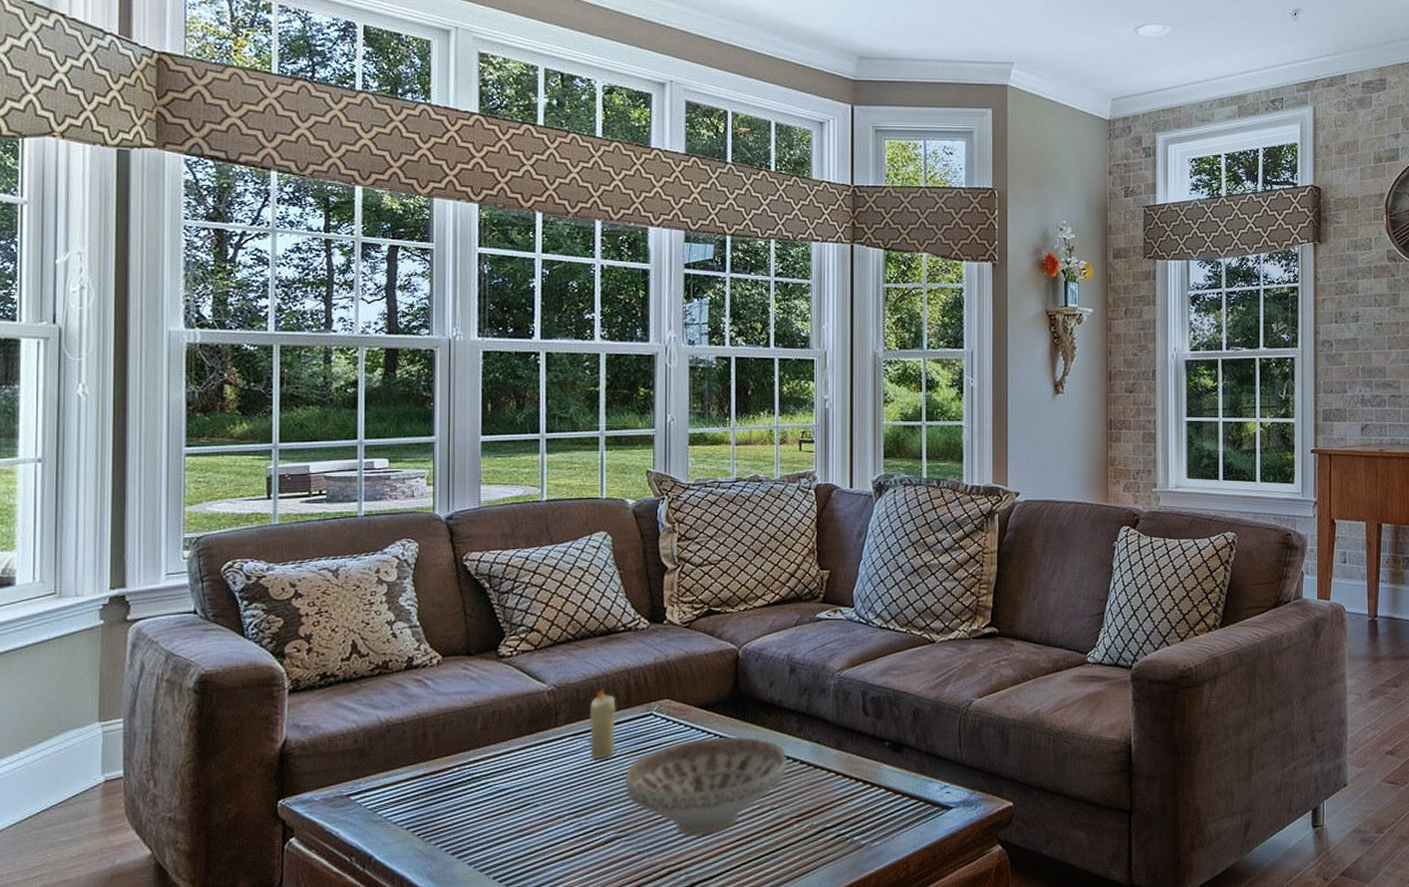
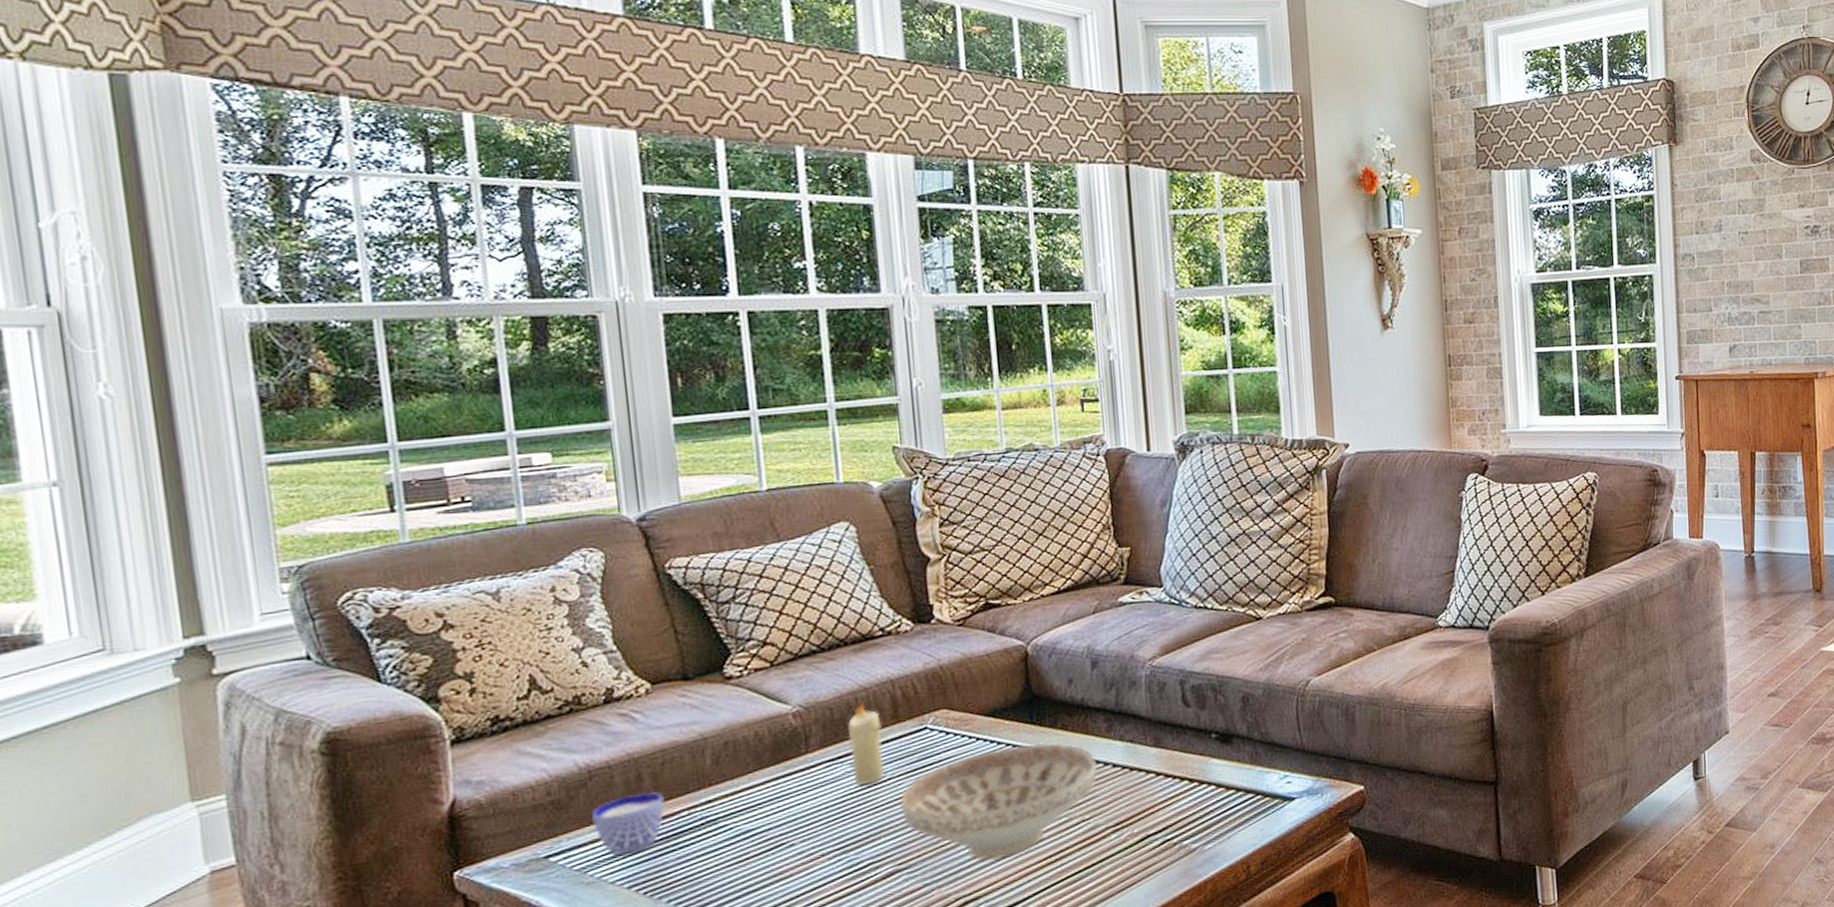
cup: none [386,748,441,800] -> present [592,791,665,856]

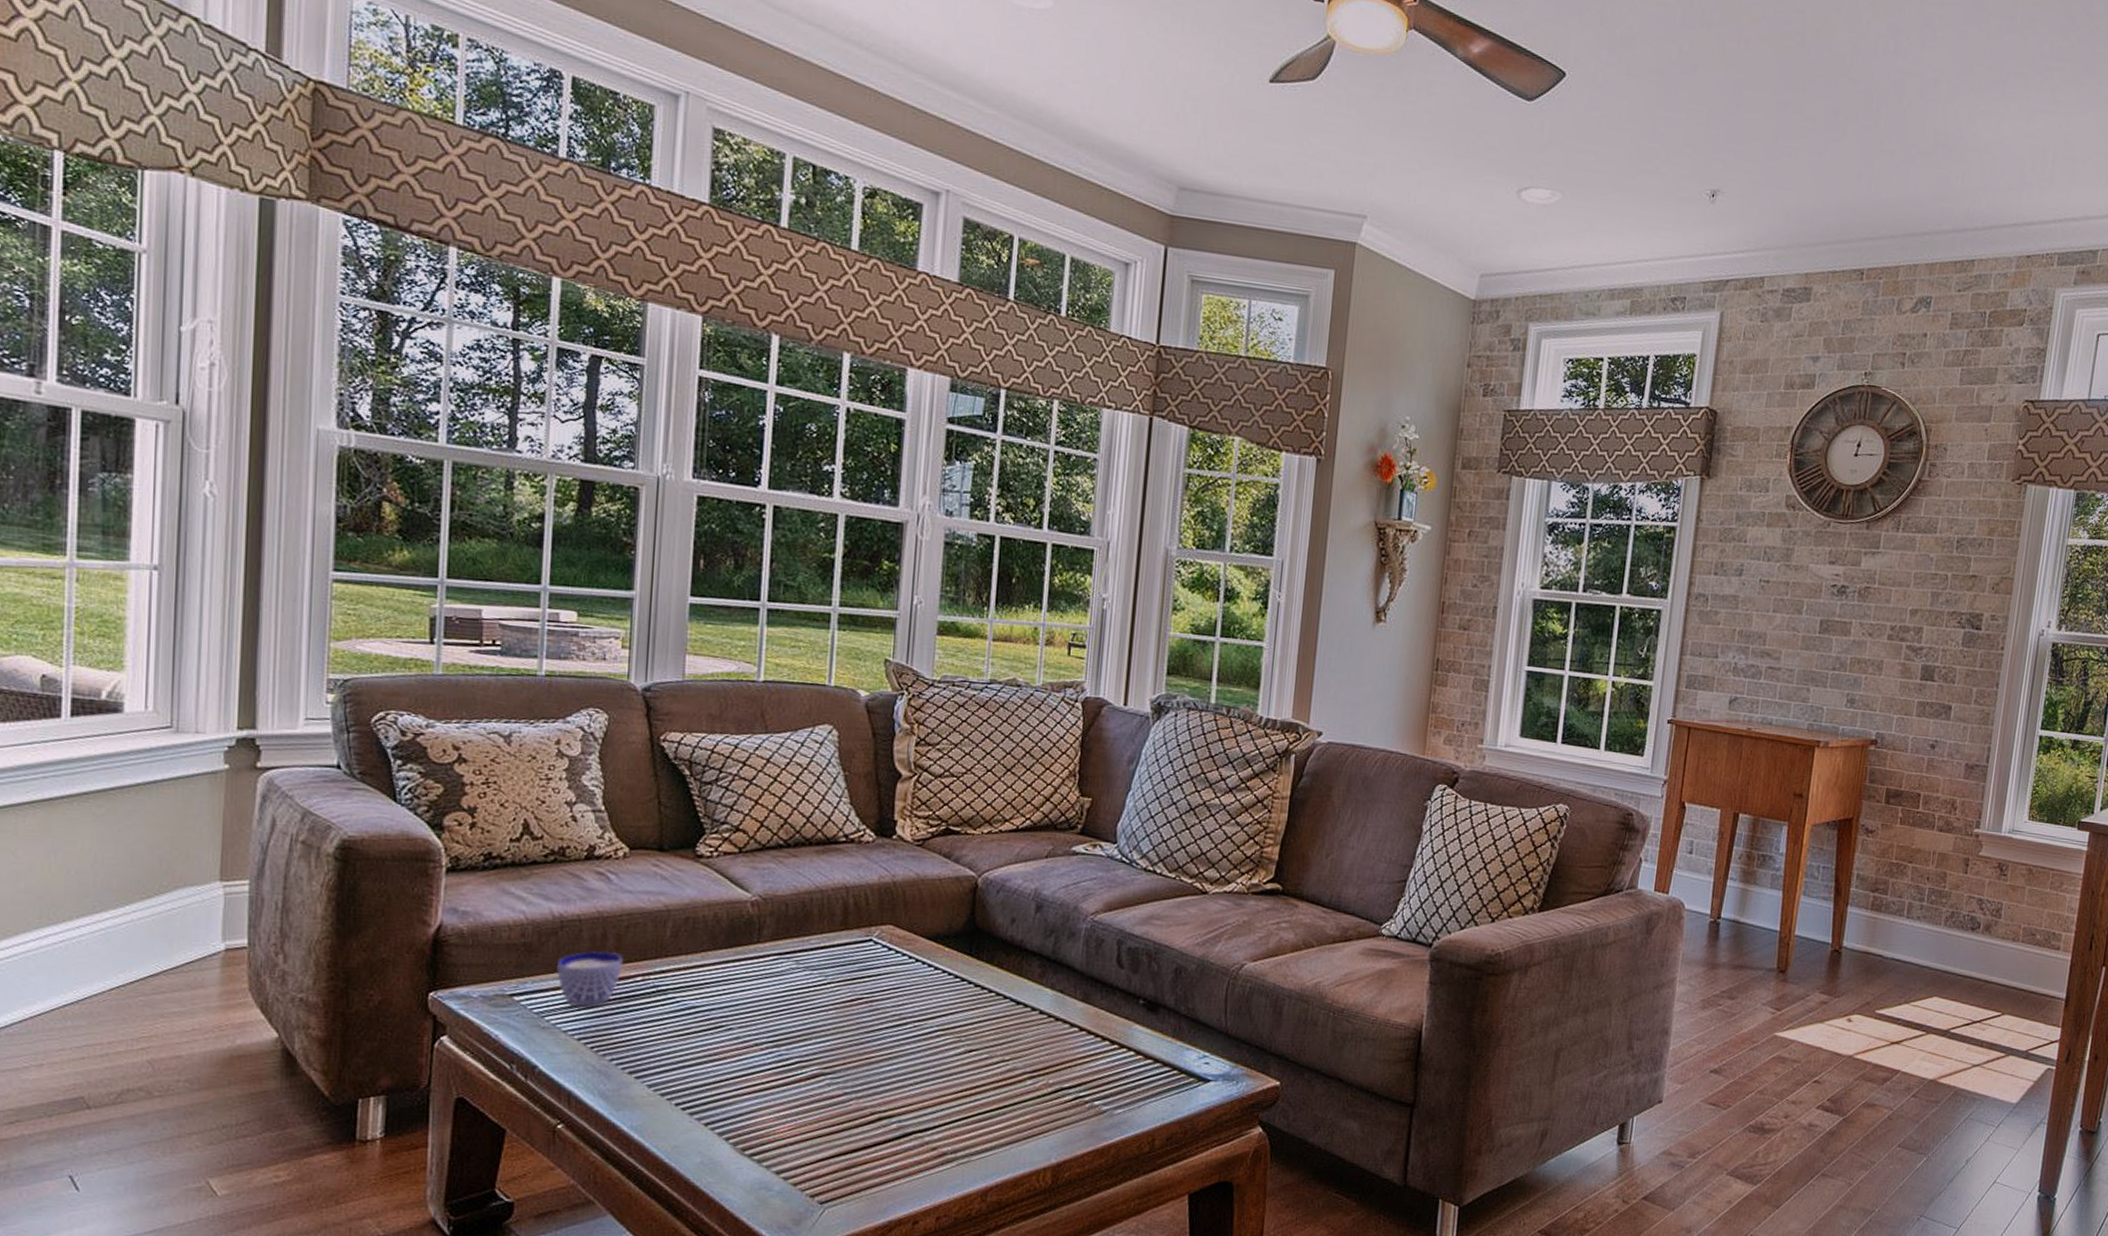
candle: present [848,702,886,786] -> none [796,903,830,985]
decorative bowl: present [899,743,1098,860] -> none [834,973,1025,1083]

